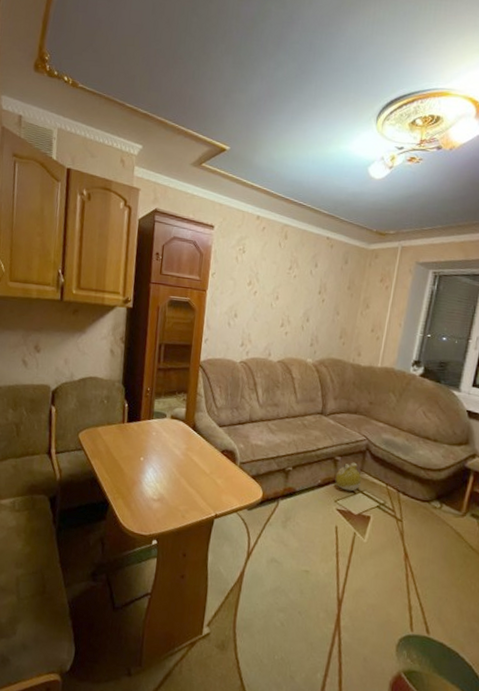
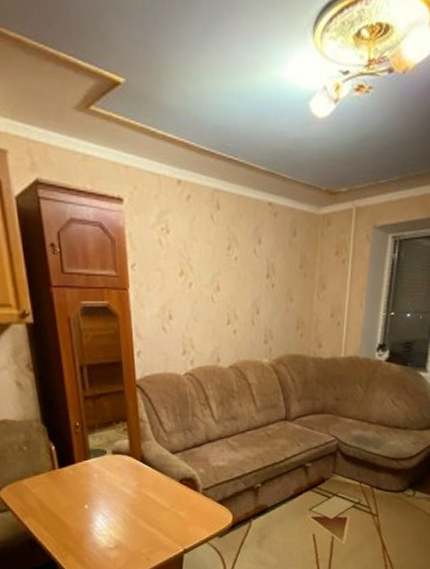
plush toy: present [335,462,361,491] -> none [308,466,334,497]

